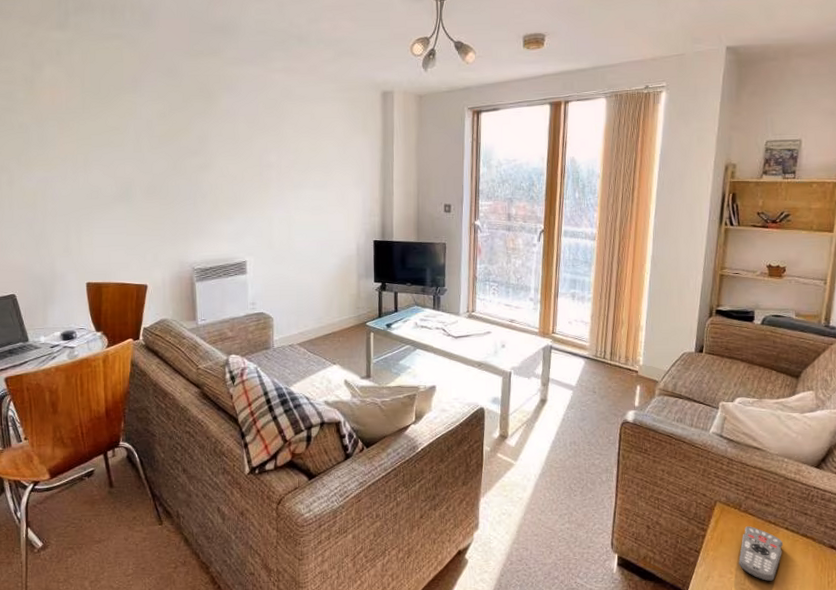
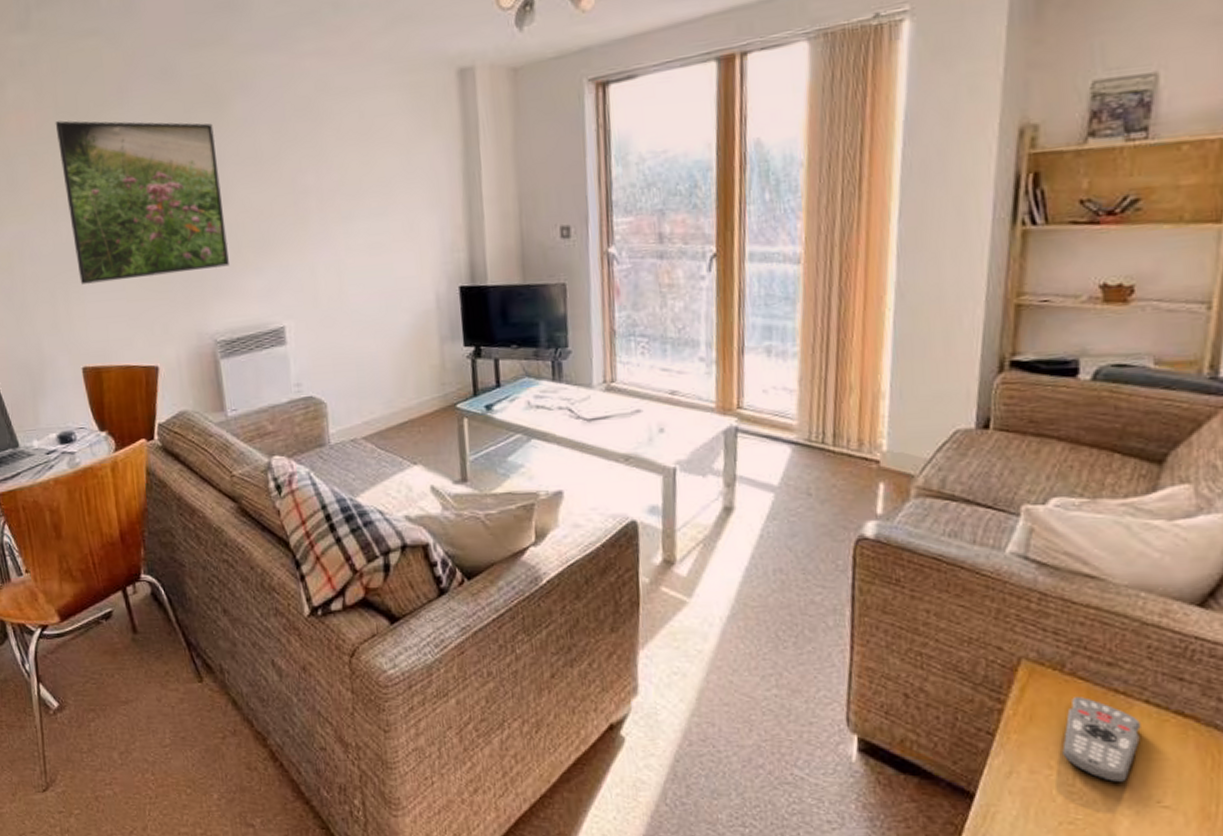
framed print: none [81,98,208,220] -> present [55,120,229,284]

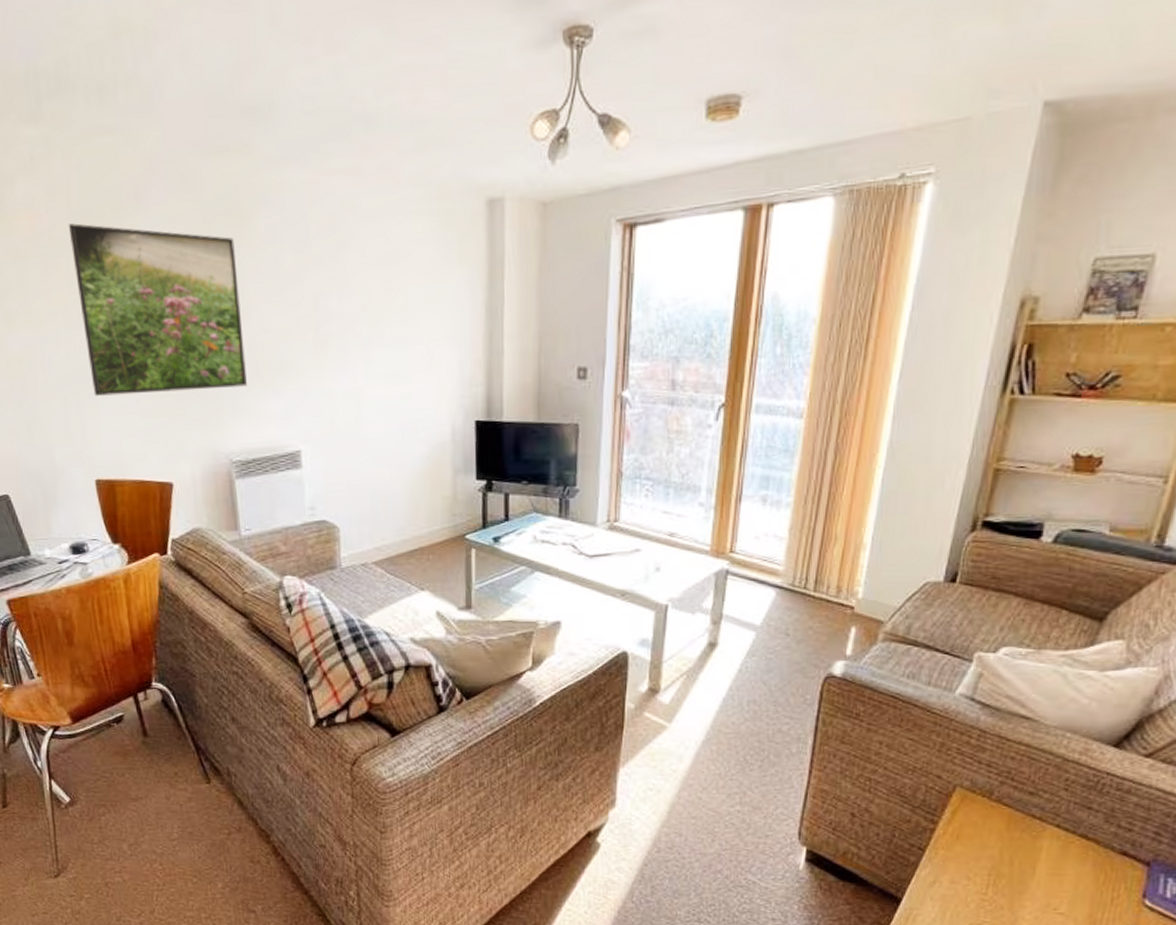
remote control: present [1062,697,1141,783] -> none [981,820,1050,893]

